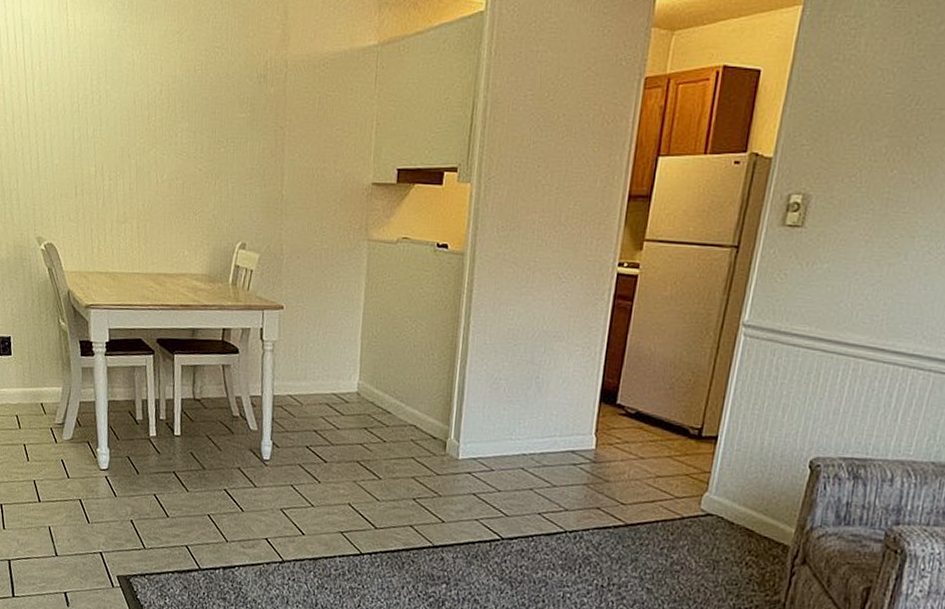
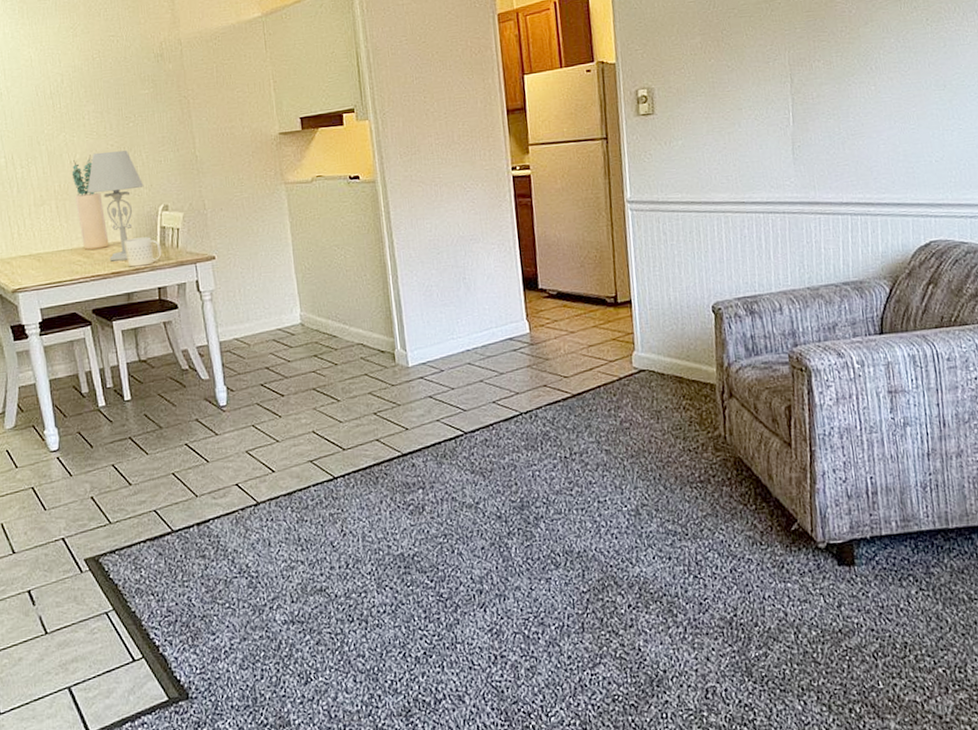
vase: none [156,176,183,278] -> present [71,154,109,250]
table lamp: none [168,175,226,294] -> present [87,150,144,262]
mug: none [196,272,232,304] -> present [123,236,162,267]

